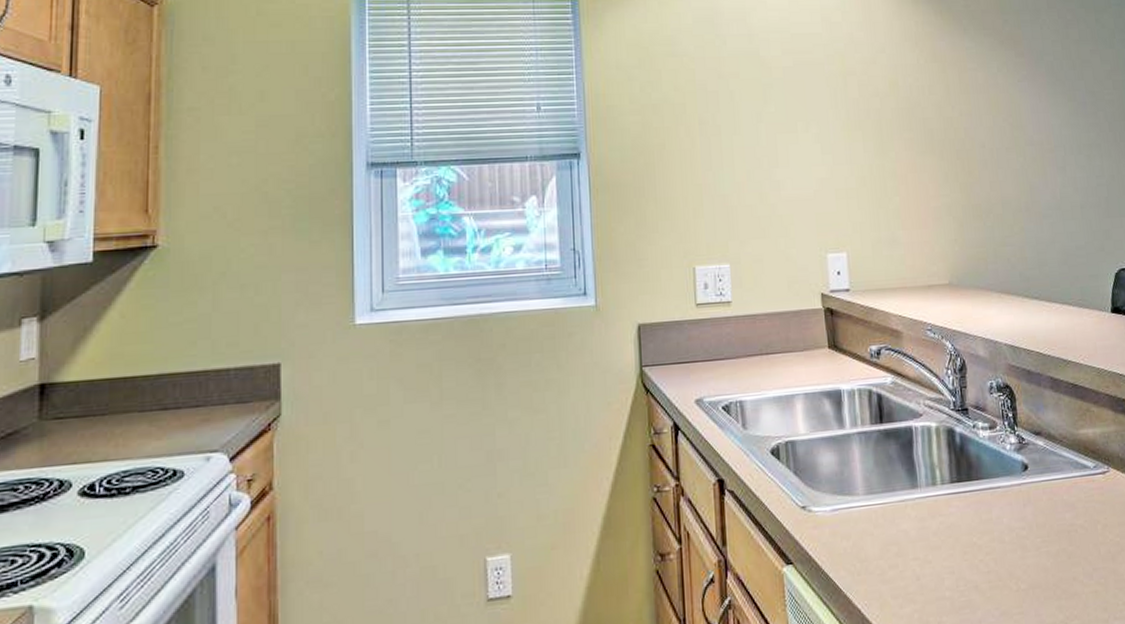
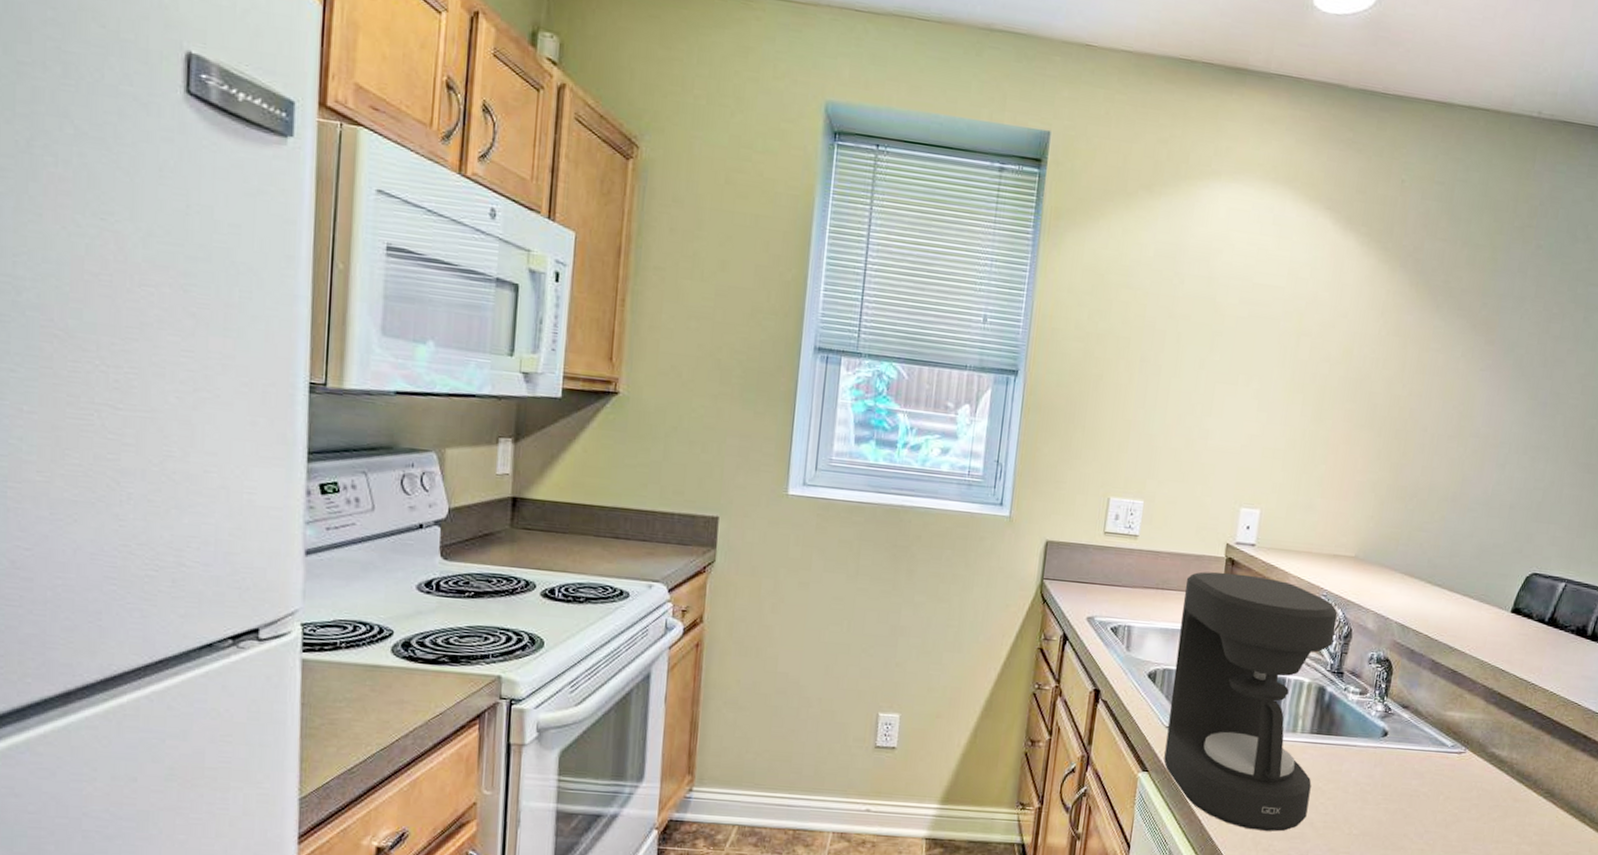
coffee maker: none [789,322,969,609] -> present [1164,571,1338,832]

